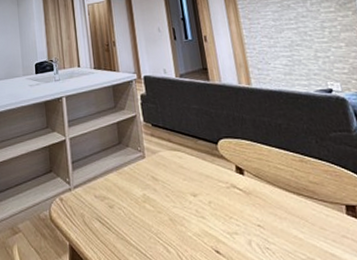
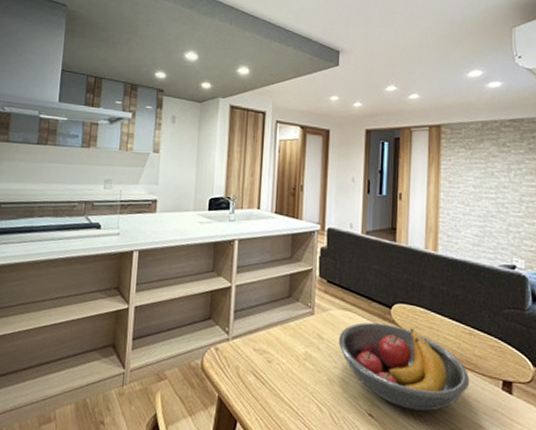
fruit bowl: none [172,159,312,243] -> present [338,322,470,411]

